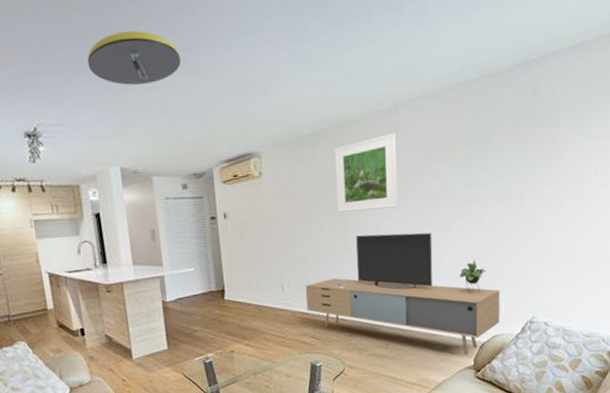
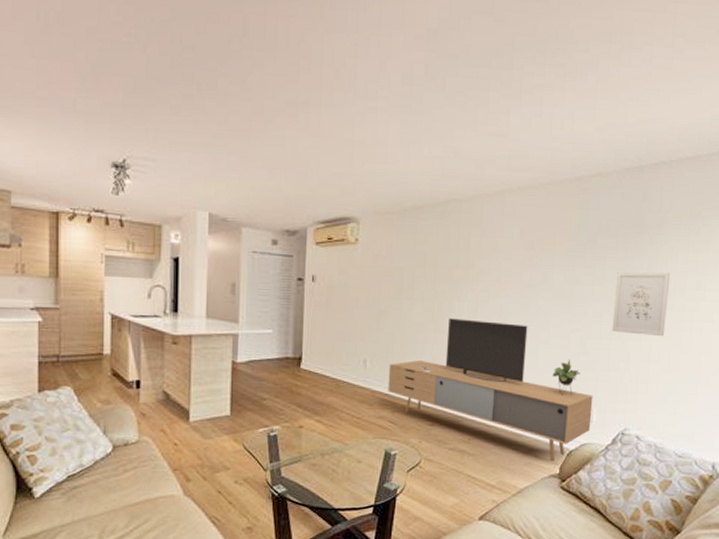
ceiling light: present [87,30,181,85] -> none [192,76,290,132]
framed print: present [334,132,398,213] -> none [433,217,501,294]
wall art: none [513,162,568,228] -> present [612,271,671,337]

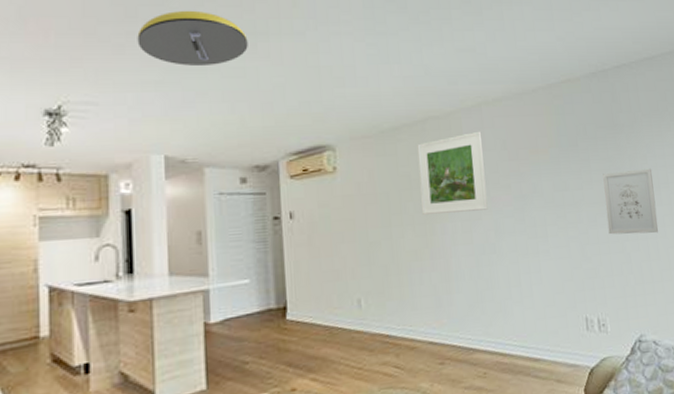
ceiling light: none [192,76,290,132] -> present [137,10,248,66]
media console: present [387,318,593,462] -> none [386,238,607,384]
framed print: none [433,217,501,294] -> present [417,131,488,215]

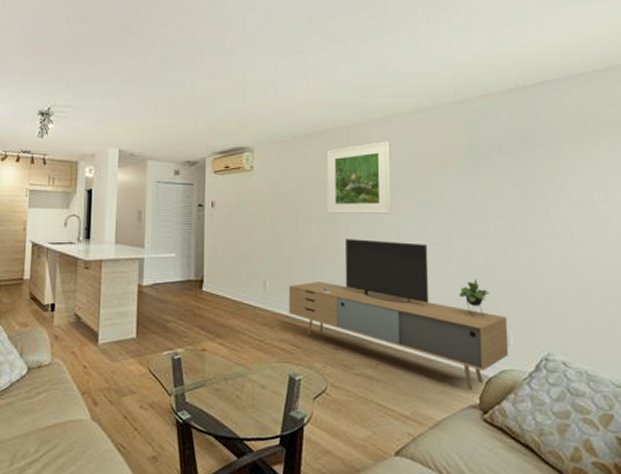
ceiling light: present [137,10,248,66] -> none [106,34,188,79]
media console: none [386,238,607,384] -> present [288,239,509,391]
wall art: present [603,168,658,235] -> none [516,186,577,253]

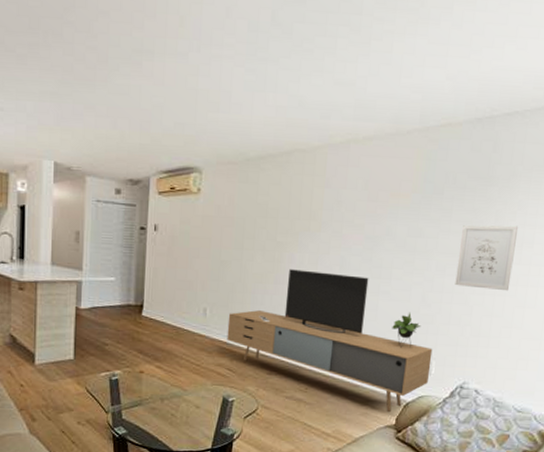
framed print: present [326,141,391,214] -> none [274,168,345,246]
wall art: none [516,186,577,253] -> present [455,225,519,291]

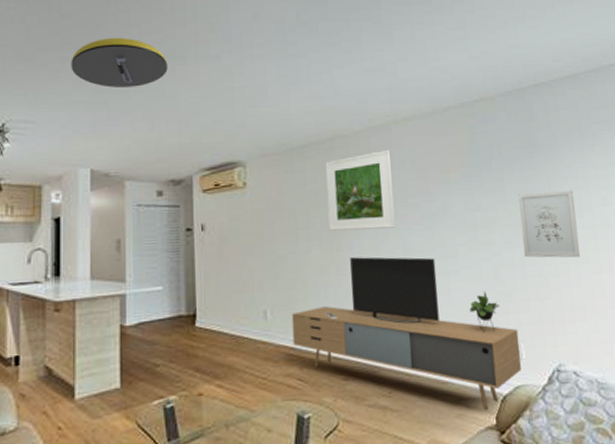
ceiling light: none [38,24,134,81] -> present [71,37,168,88]
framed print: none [274,168,345,246] -> present [325,149,396,231]

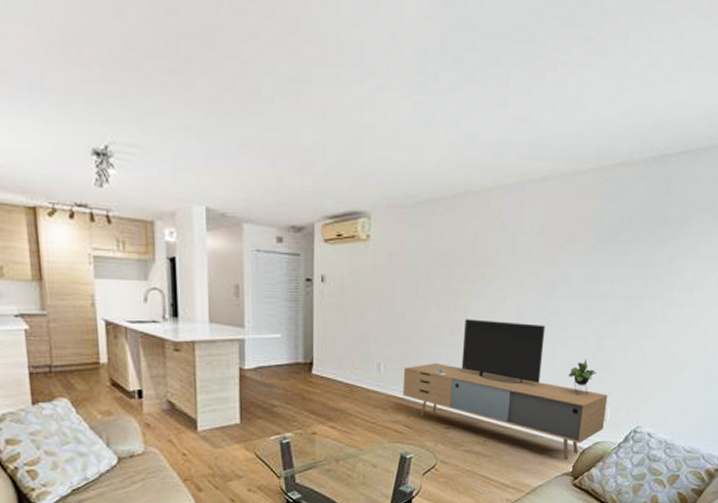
ceiling light: present [71,37,168,88] -> none [179,47,291,115]
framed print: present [325,149,396,231] -> none [449,211,521,293]
wall art: present [518,190,580,258] -> none [629,268,691,335]

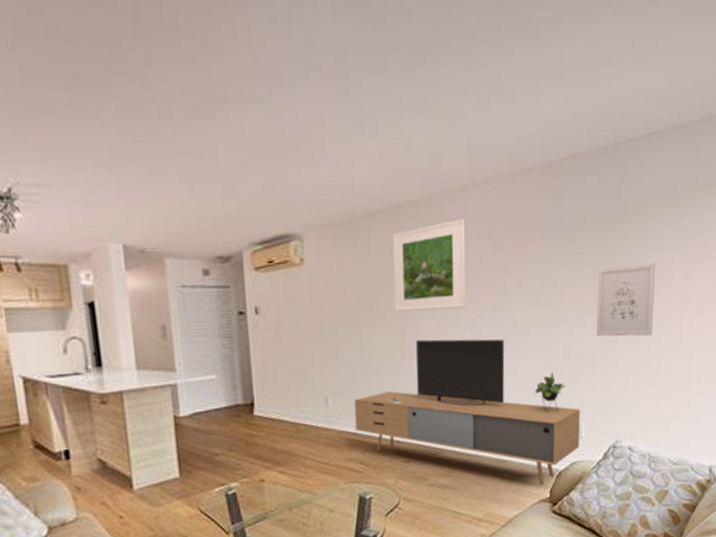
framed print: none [449,211,521,293] -> present [392,218,466,312]
wall art: none [629,268,691,335] -> present [596,263,656,337]

